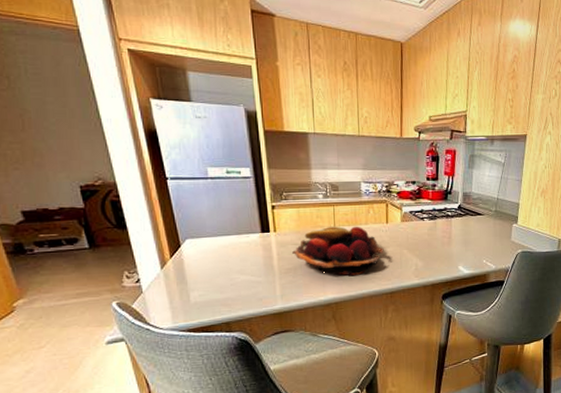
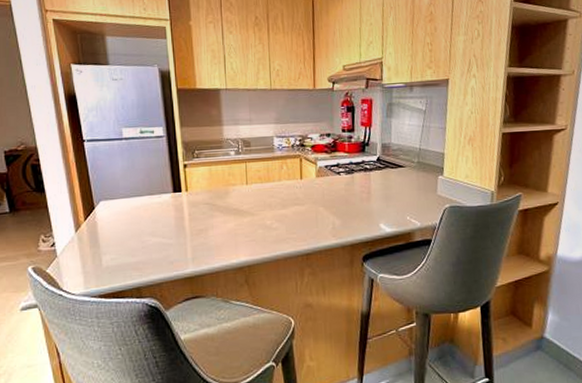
fruit basket: present [292,226,384,277] -> none [204,183,299,237]

